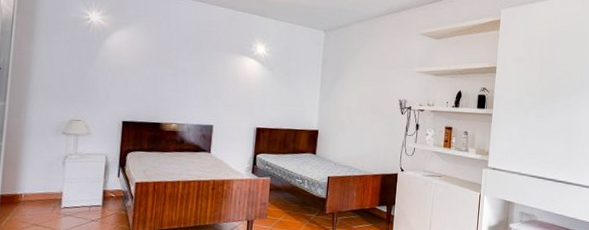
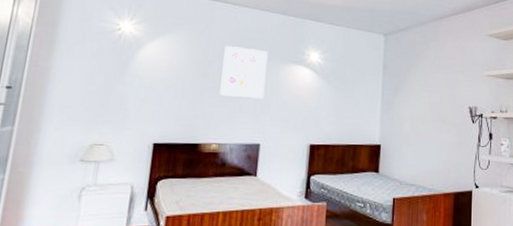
wall art: none [178,37,220,86] -> present [220,46,268,99]

